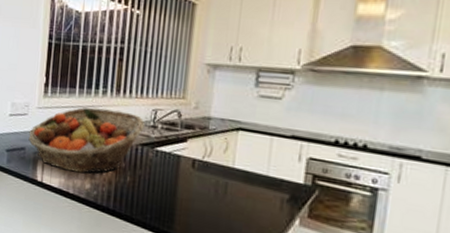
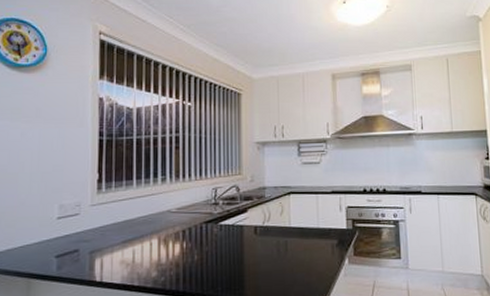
fruit basket: present [28,107,145,174] -> none [82,194,206,264]

